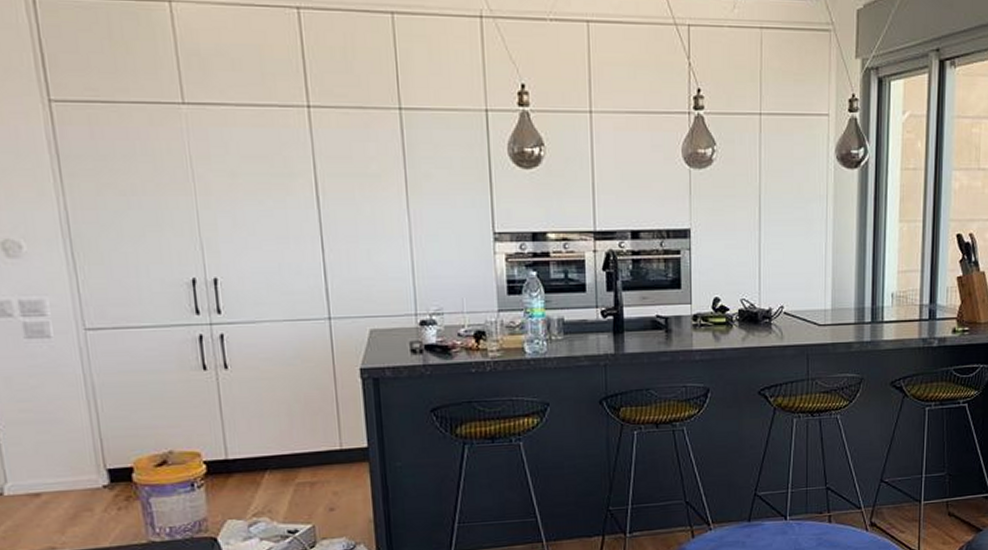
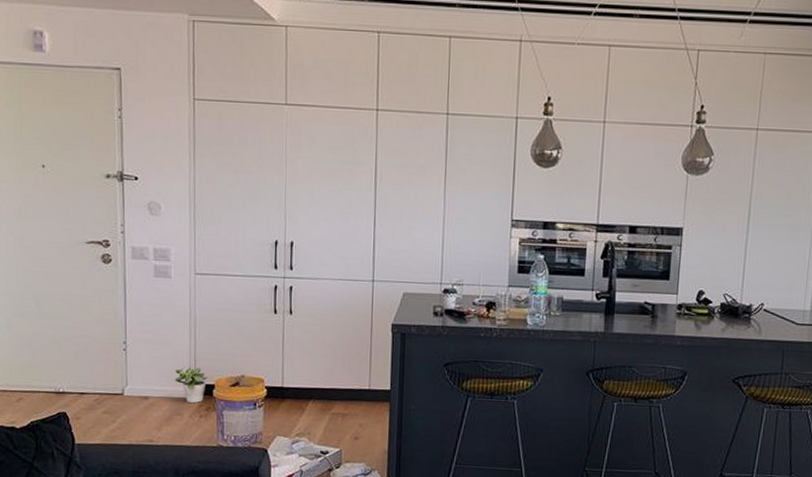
potted plant: none [74,448,122,493] -> present [175,366,208,403]

